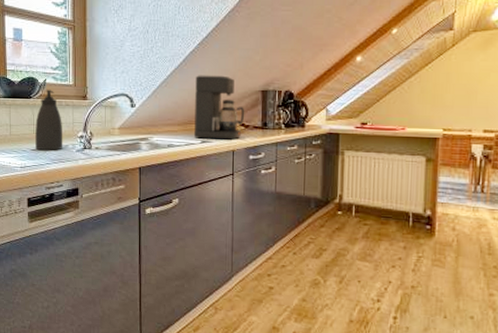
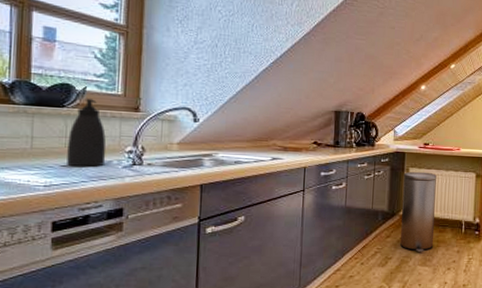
coffee maker: present [193,75,245,140] -> none [263,93,318,157]
pedal bin: none [336,154,377,245] -> present [400,171,437,252]

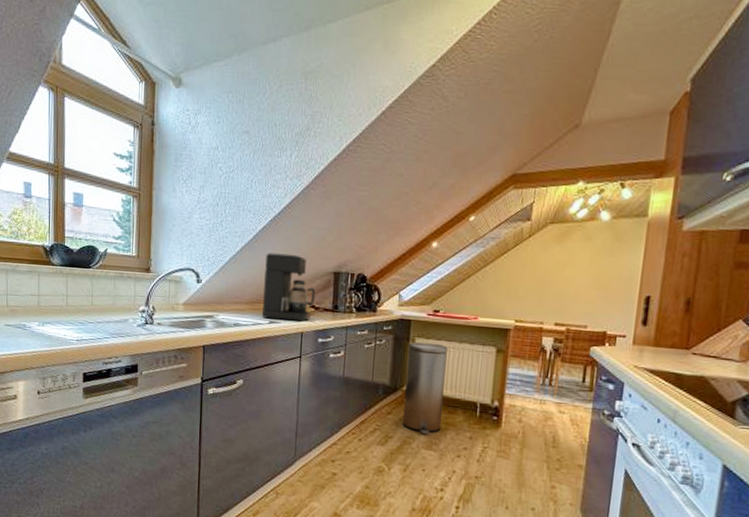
soap dispenser: present [67,98,106,167] -> none [93,260,124,324]
coffee maker: none [263,93,318,157] -> present [261,253,316,322]

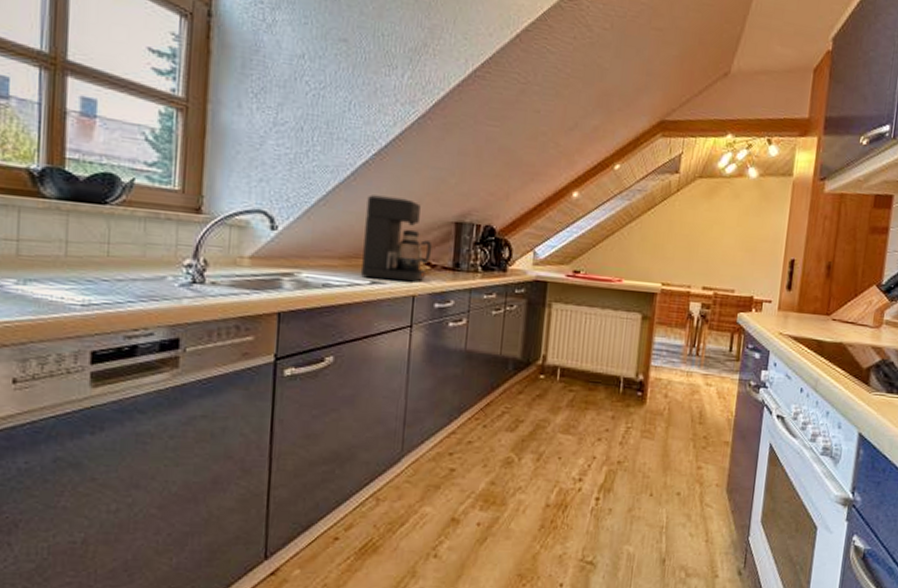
pedal bin: present [403,341,448,434] -> none [536,307,589,415]

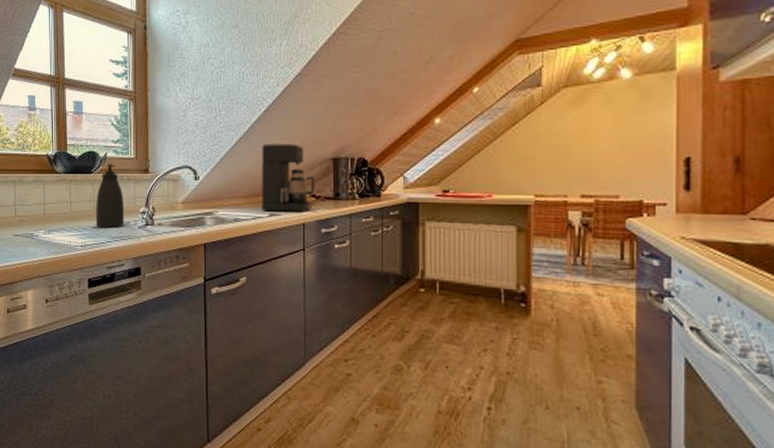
soap dispenser: none [110,194,159,283] -> present [96,164,125,227]

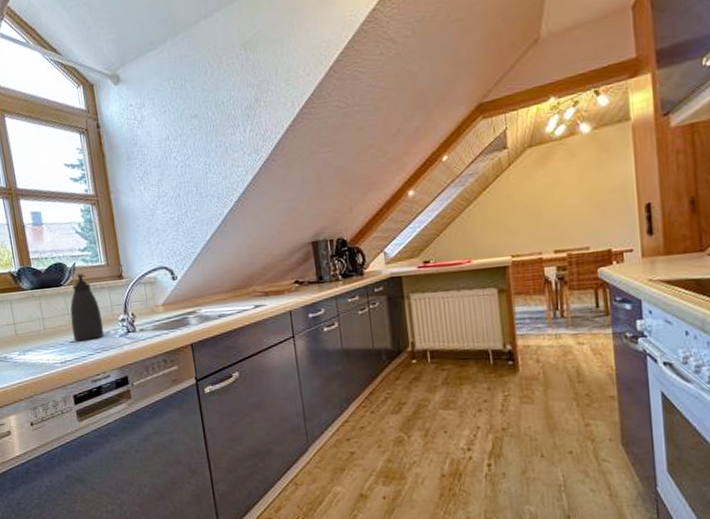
coffee maker: present [261,143,316,212] -> none [238,231,298,304]

